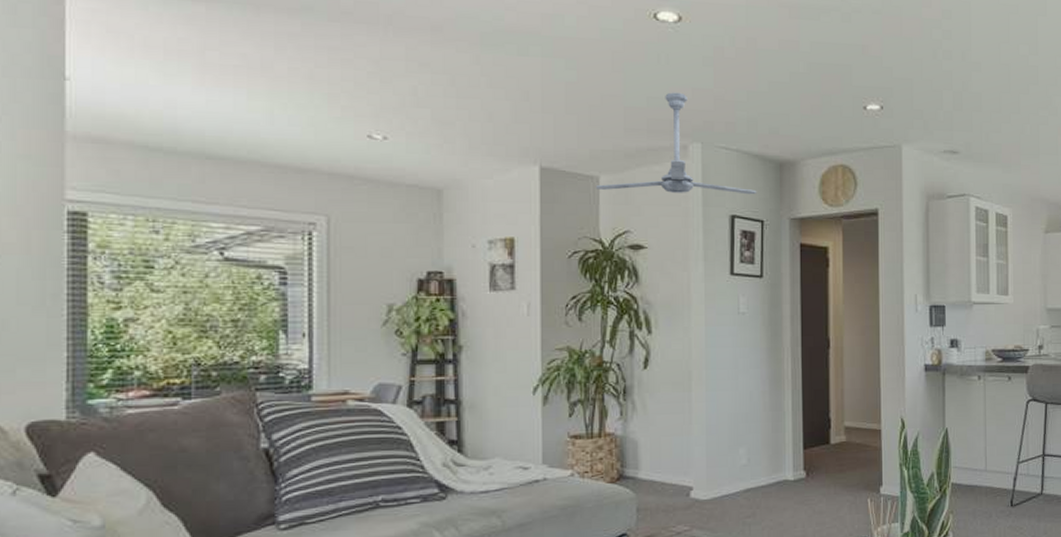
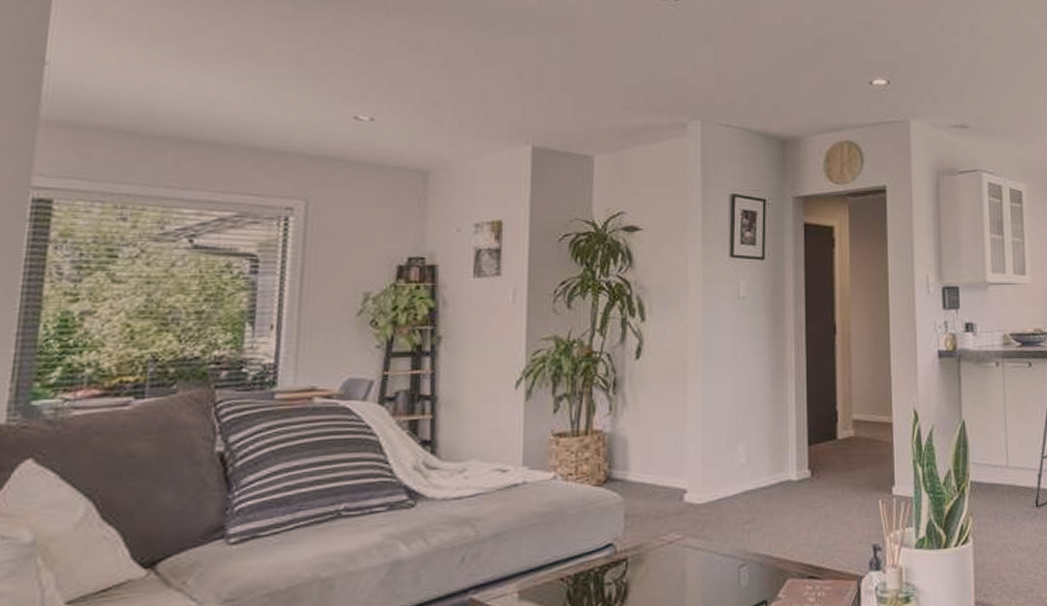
ceiling fan: present [595,92,757,195] -> none [589,69,759,173]

